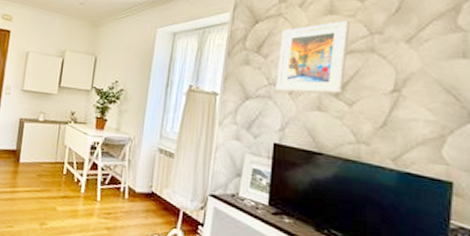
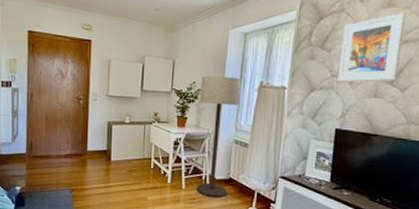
floor lamp: none [113,75,169,214] -> present [196,75,242,198]

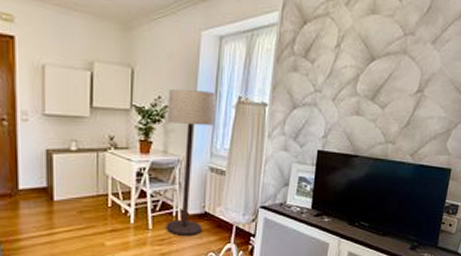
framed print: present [338,13,406,82] -> none [321,21,389,98]

